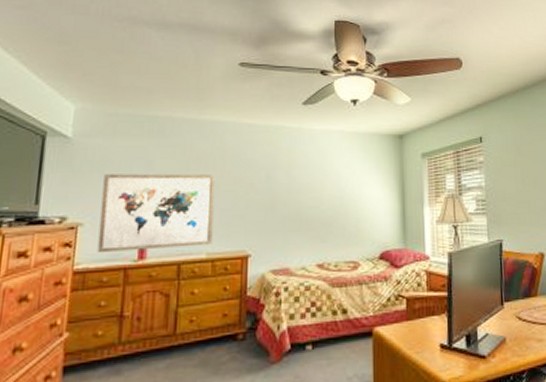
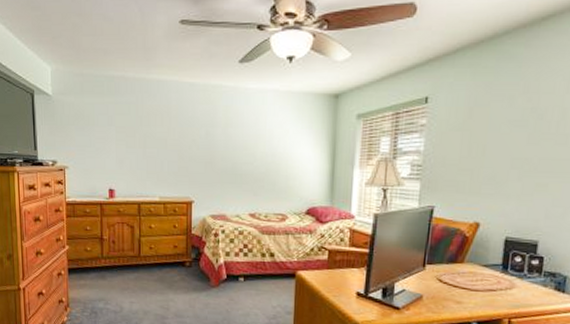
wall art: present [97,173,216,254] -> none [79,127,163,191]

